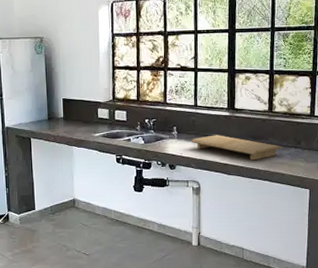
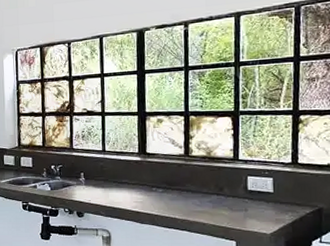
cutting board: present [191,135,282,161] -> none [99,181,201,209]

